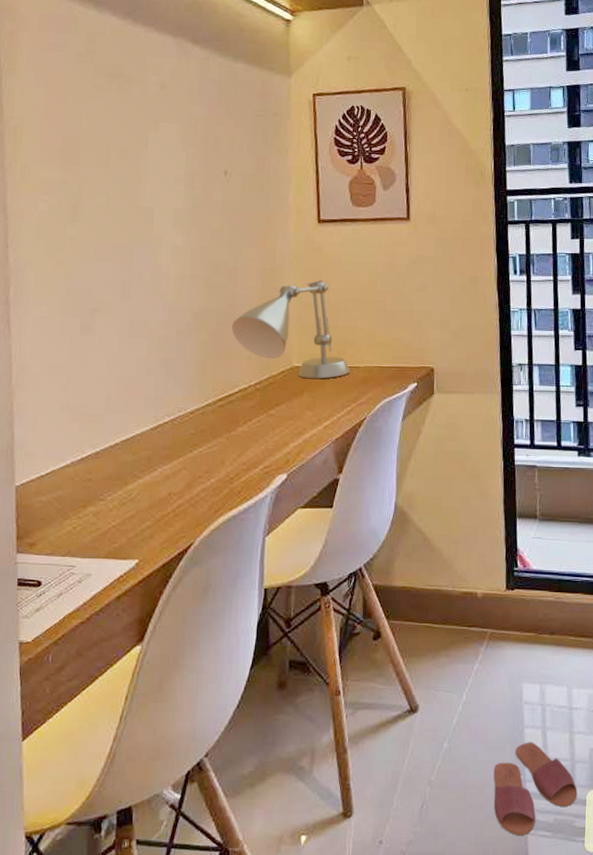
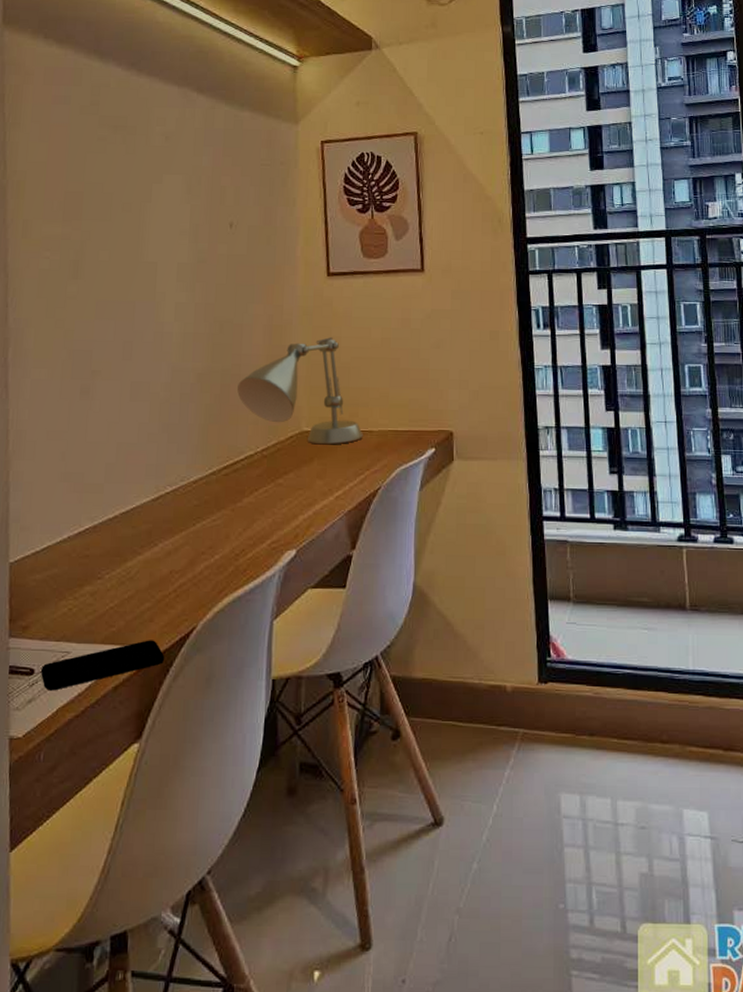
phone: none [48,555,164,600] -> present [41,640,164,691]
slippers: present [493,742,578,835] -> none [530,863,627,977]

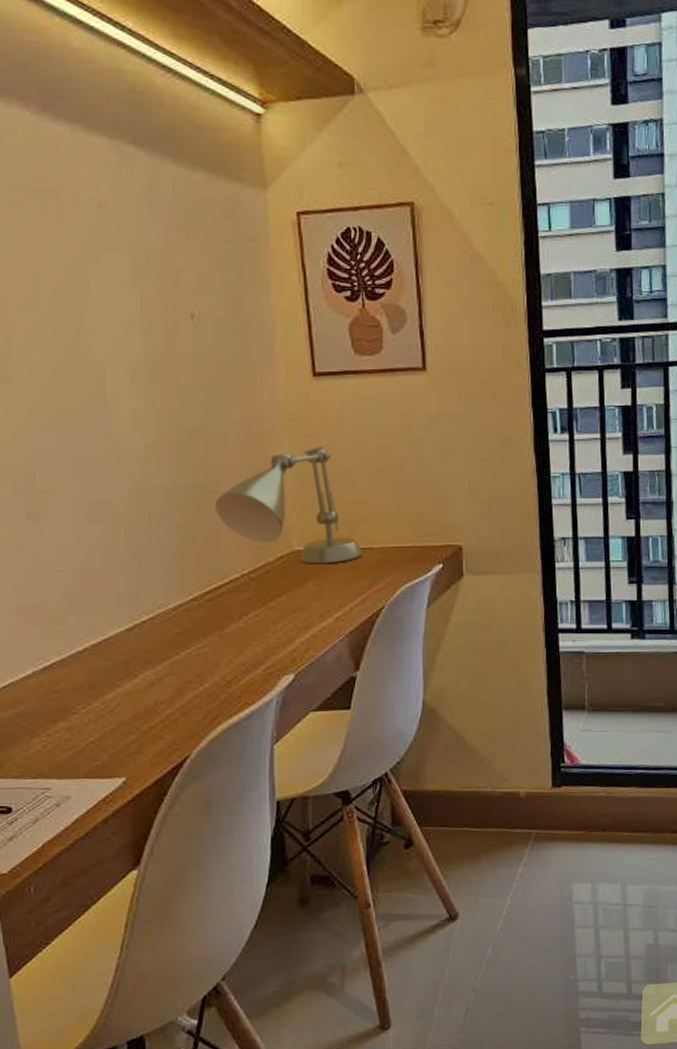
phone: present [41,640,164,691] -> none [20,771,157,827]

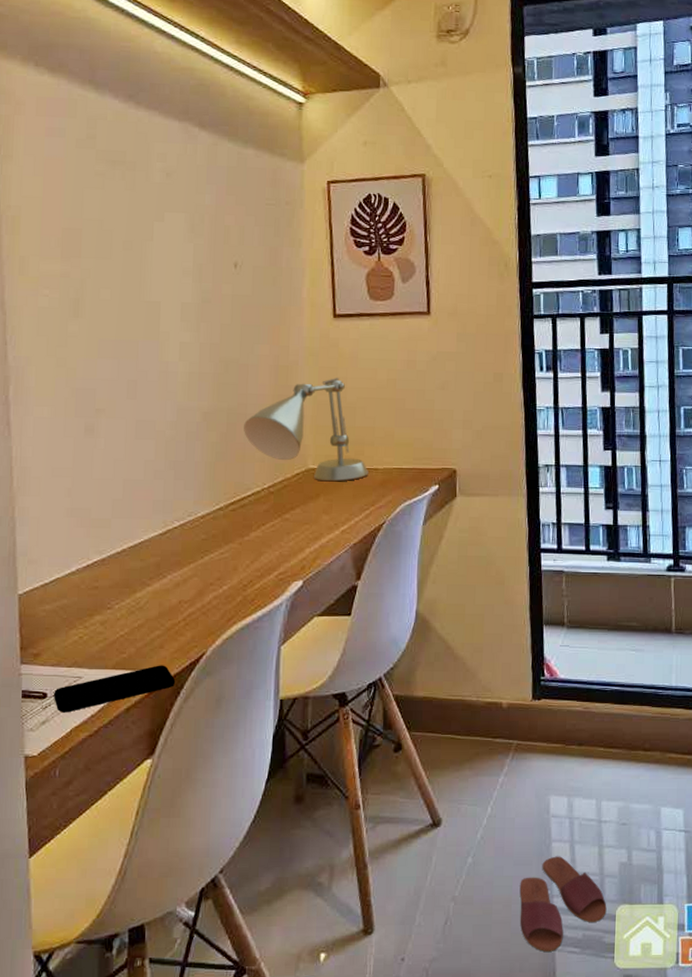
phone: none [20,771,157,827] -> present [54,665,175,713]
slippers: none [542,941,633,1034] -> present [519,856,607,952]

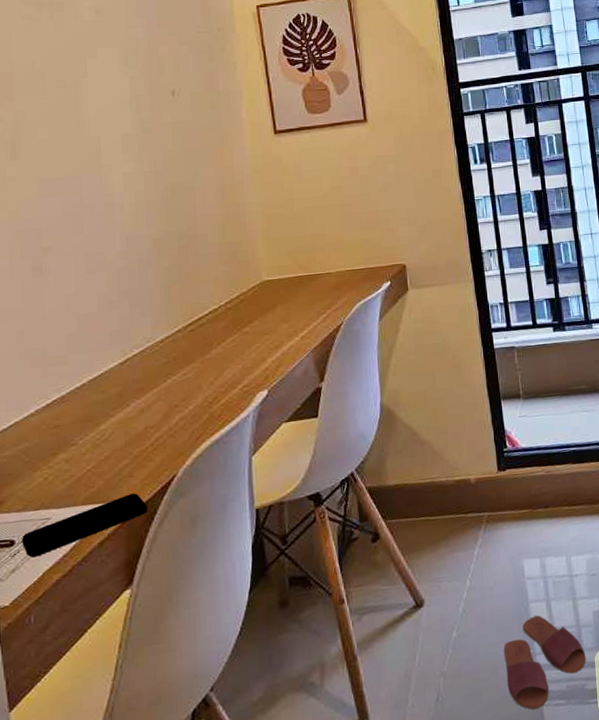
desk lamp: present [244,378,368,482] -> none [195,191,322,292]

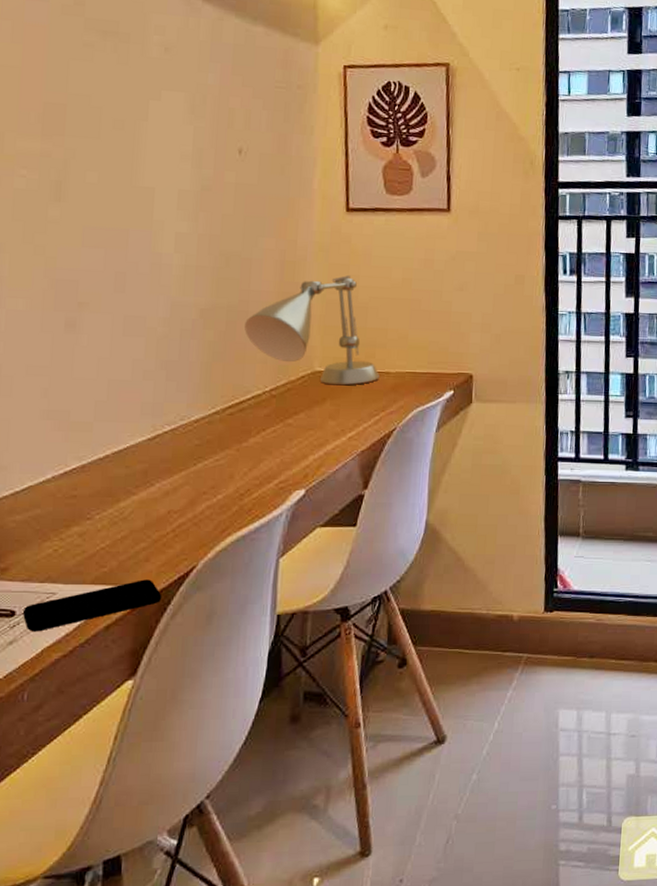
desk lamp: none [195,191,322,292] -> present [245,275,380,386]
slippers: present [504,615,586,709] -> none [524,770,613,867]

